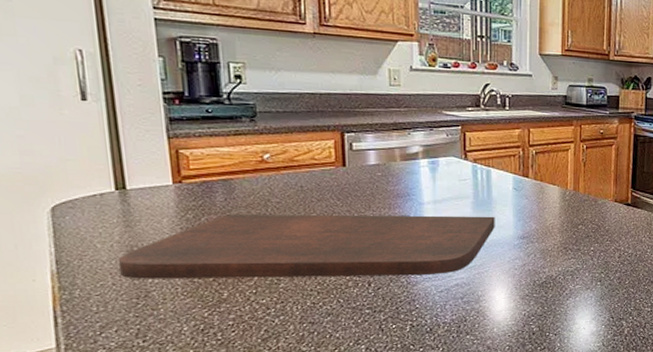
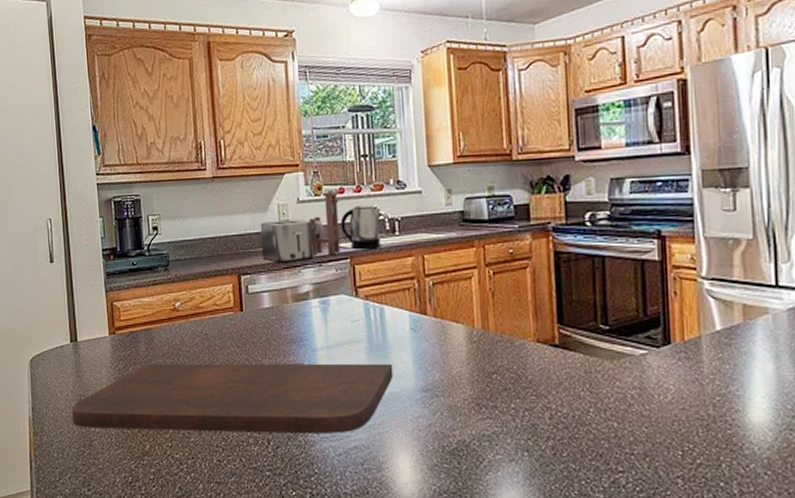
toaster: none [368,84,425,125] -> present [260,219,314,263]
paper towel holder: none [421,64,453,122] -> present [308,191,341,256]
kettle: none [454,80,493,120] -> present [340,204,381,250]

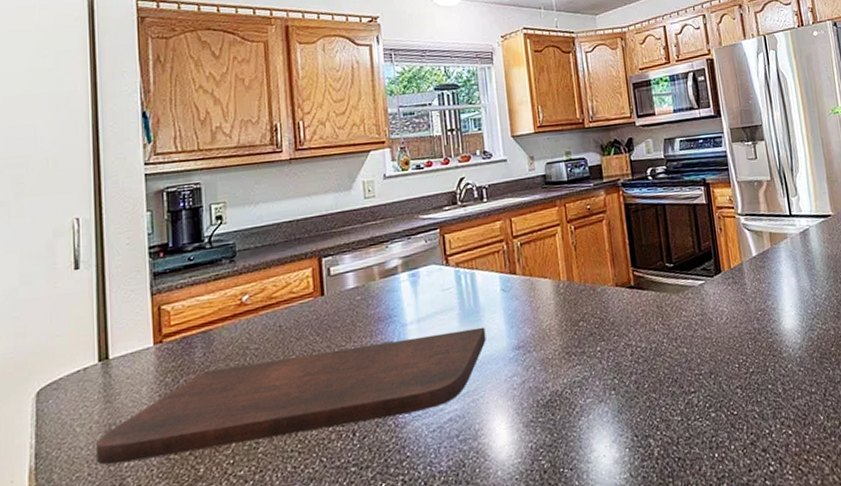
toaster: present [260,219,314,263] -> none [343,194,402,241]
paper towel holder: present [308,191,341,256] -> none [396,164,430,230]
kettle: present [340,204,381,250] -> none [429,175,470,220]

